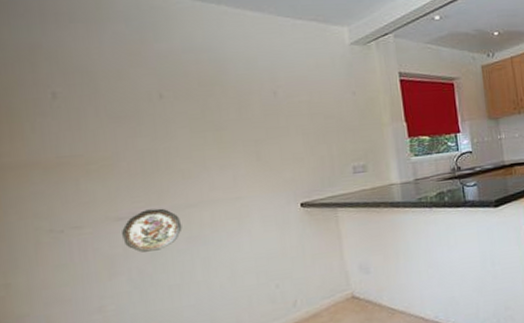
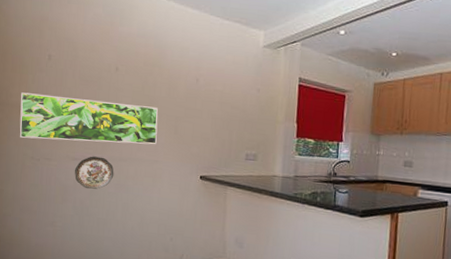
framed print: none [16,133,235,208] -> present [19,92,158,145]

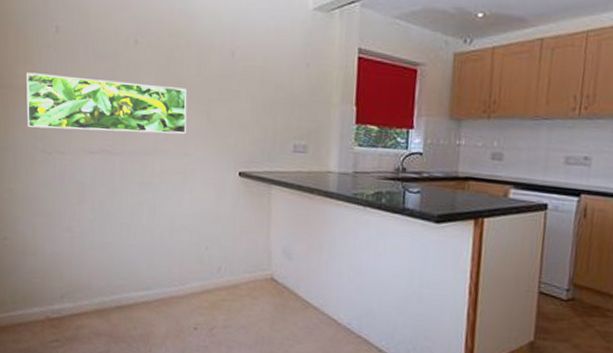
decorative plate: present [75,156,114,189] -> none [92,148,138,189]

